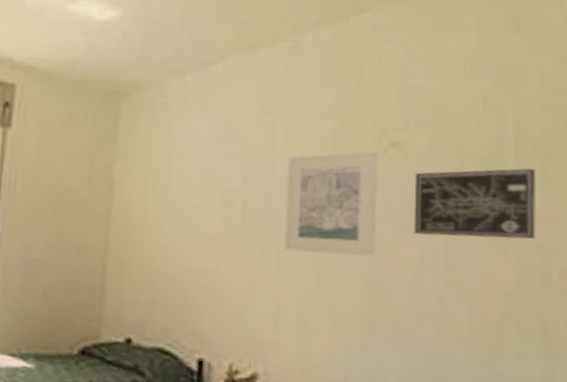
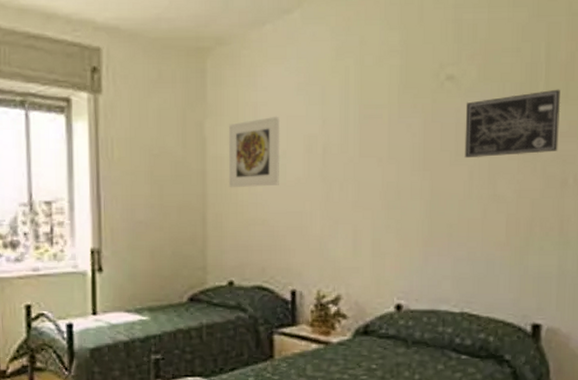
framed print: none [134,166,196,240] -> present [228,116,280,188]
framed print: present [284,150,379,257] -> none [359,85,437,185]

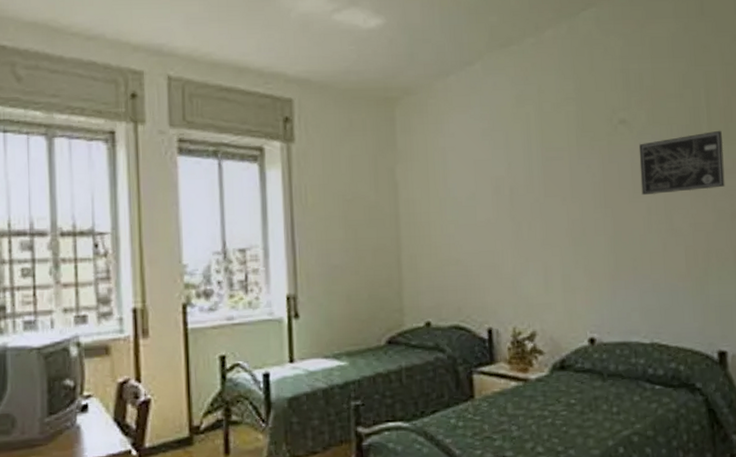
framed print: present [228,116,280,188] -> none [419,160,470,230]

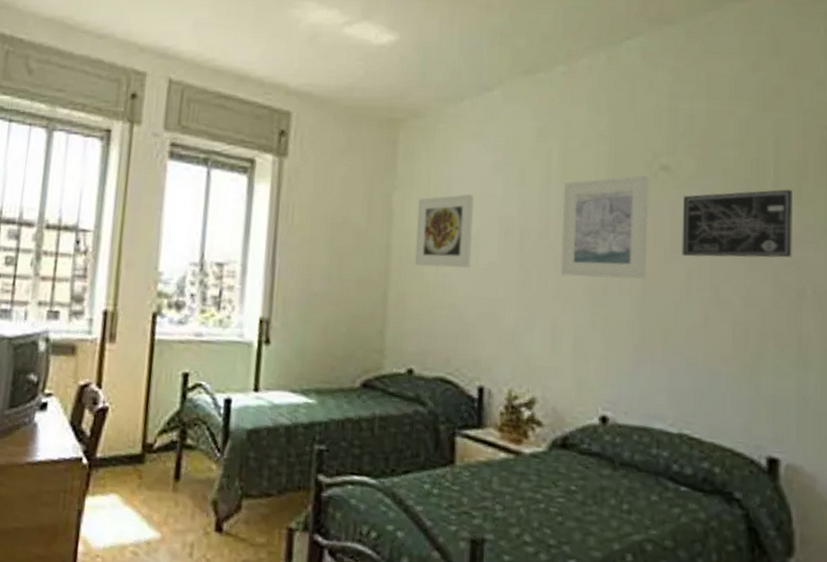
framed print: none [419,160,470,230] -> present [414,193,475,268]
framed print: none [543,128,615,224] -> present [560,174,650,279]

